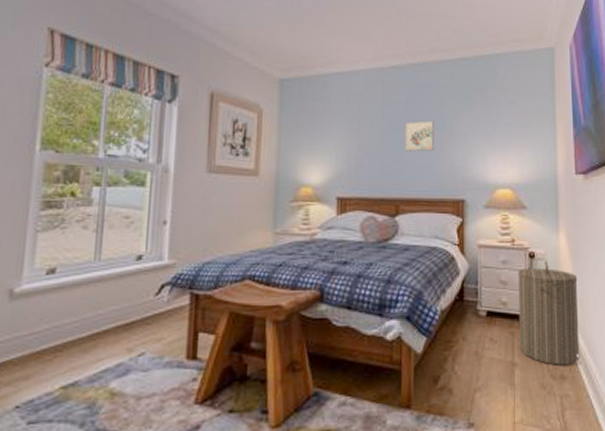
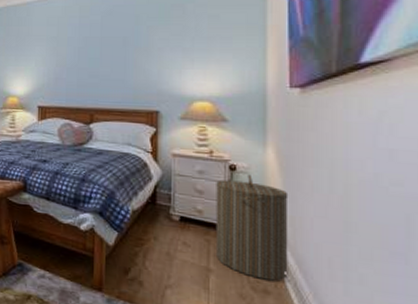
wall art: present [405,120,434,152] -> none [99,38,129,67]

